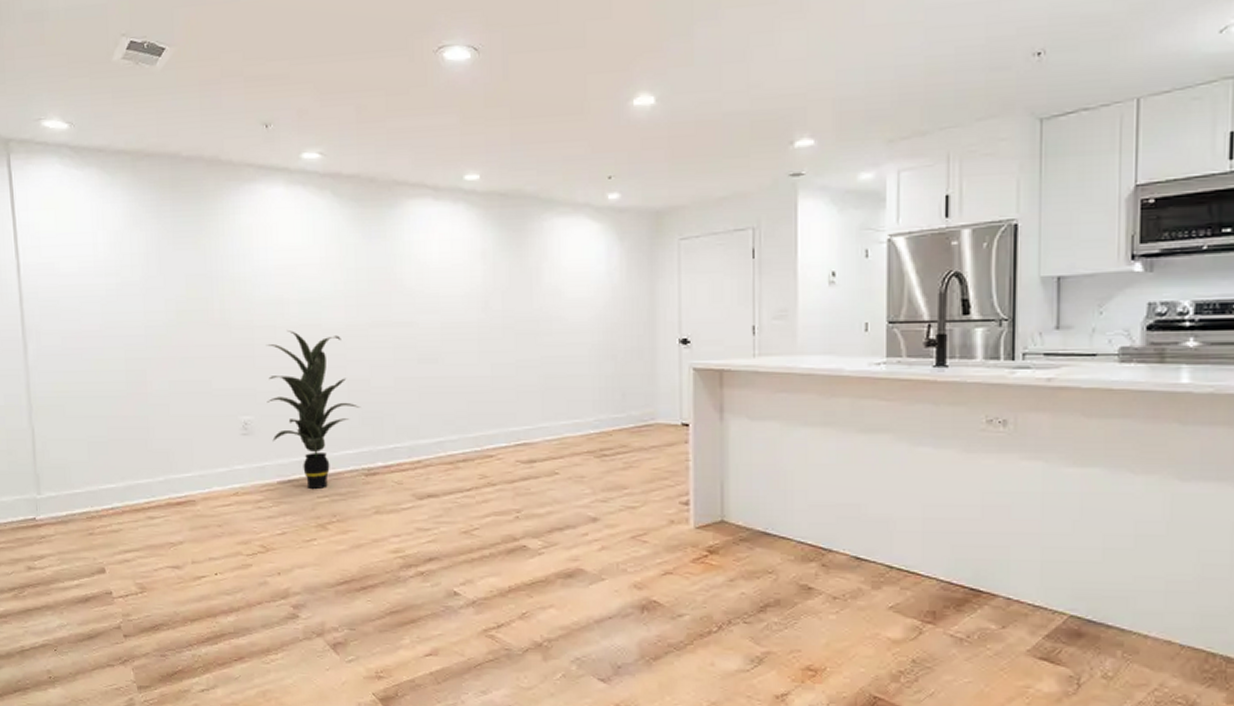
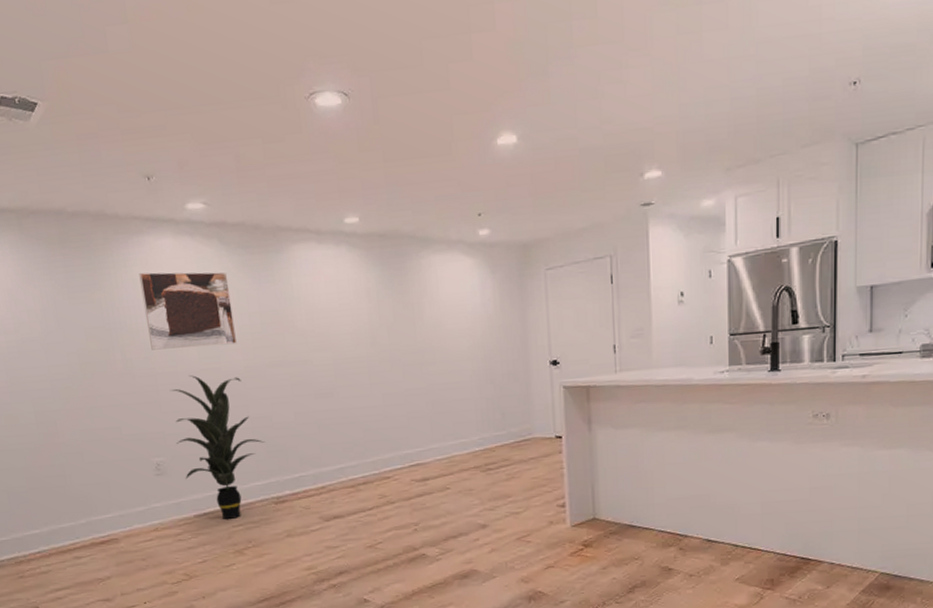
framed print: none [247,220,340,302] -> present [139,272,237,350]

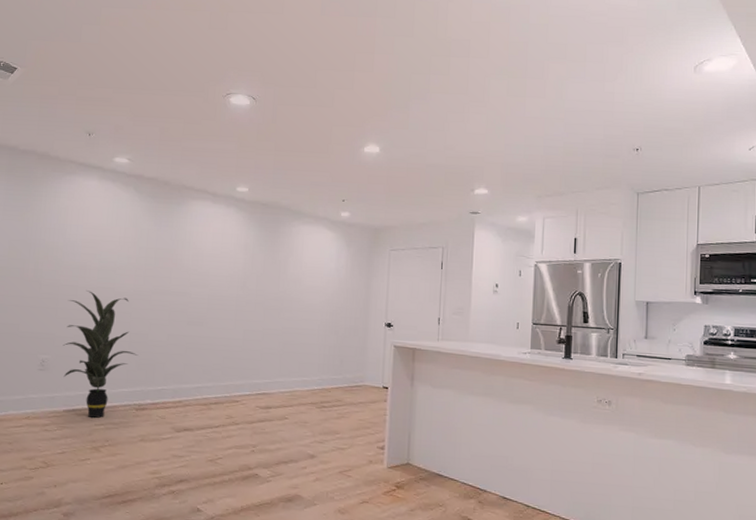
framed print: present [139,272,237,350] -> none [60,203,136,271]

